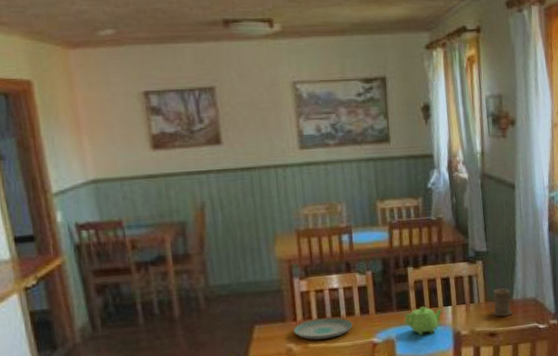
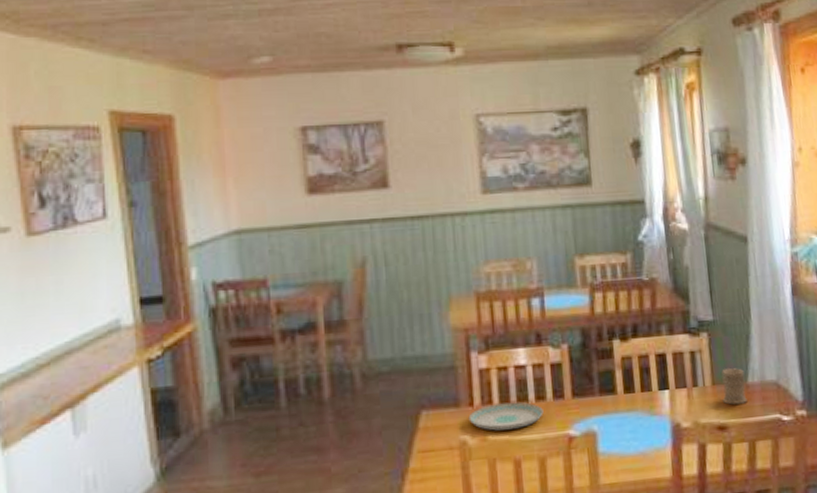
teapot: present [404,306,443,336] -> none [609,390,657,428]

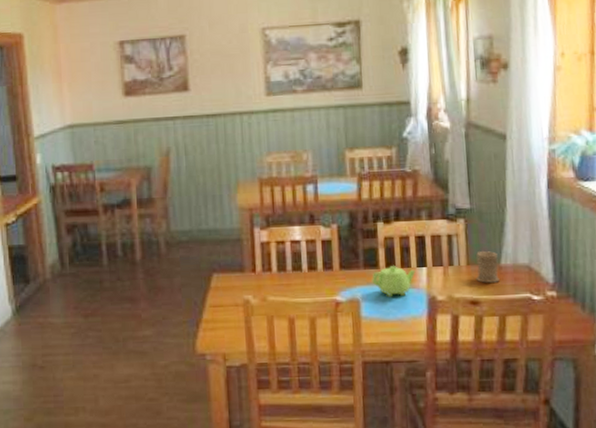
plate: present [468,402,544,431] -> none [251,270,315,293]
teapot: none [609,390,657,428] -> present [372,266,416,297]

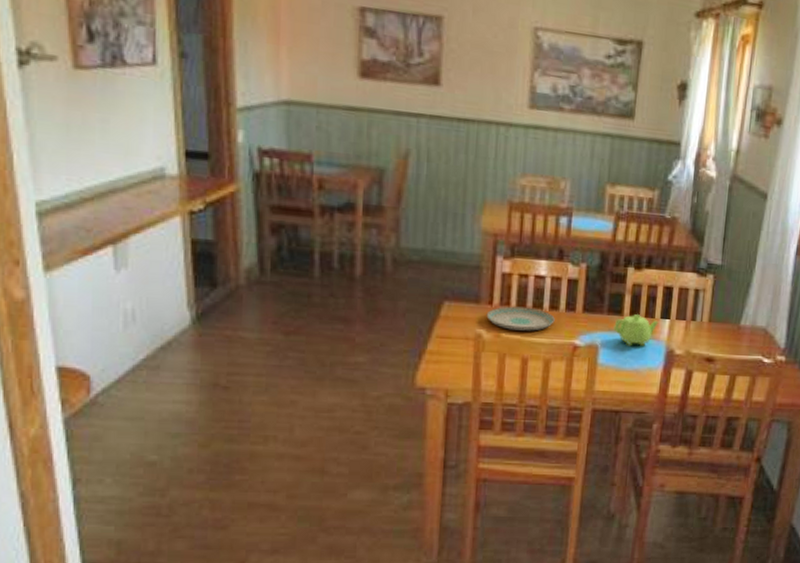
plate: none [251,270,315,293] -> present [486,306,555,331]
mug: present [475,251,500,283] -> none [714,310,739,342]

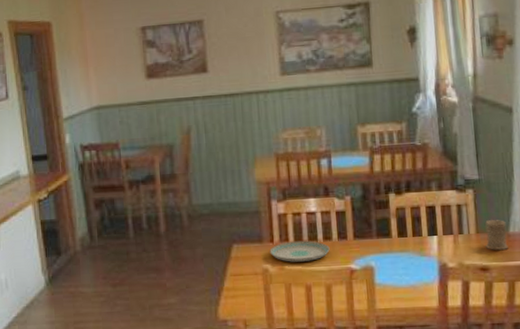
teapot: present [613,314,659,347] -> none [384,235,427,265]
mug: none [714,310,739,342] -> present [484,220,508,250]

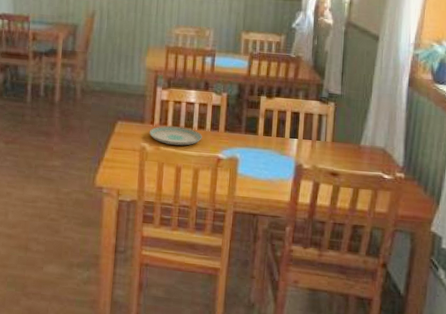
mug: present [484,220,508,250] -> none [338,132,359,160]

